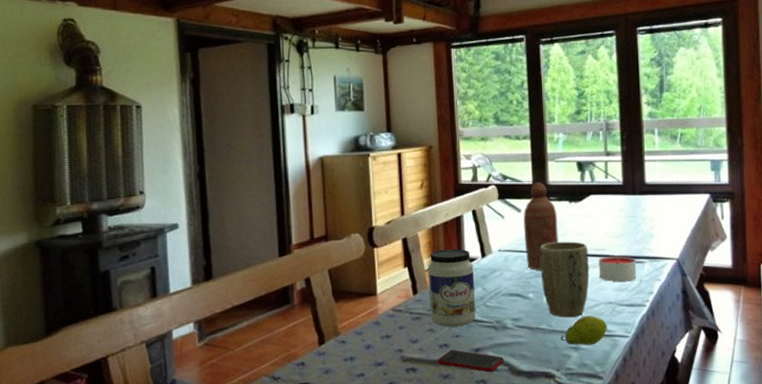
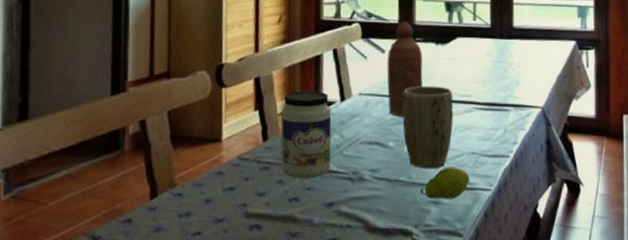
cell phone: present [437,350,505,373] -> none [285,204,359,230]
candle: present [599,256,637,281] -> none [463,102,502,131]

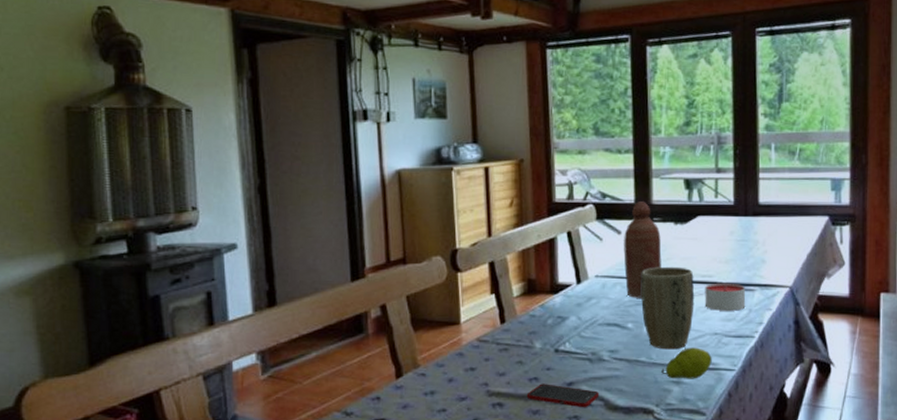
jar: present [280,91,332,178] -> none [517,275,569,359]
cell phone: none [285,204,359,230] -> present [526,384,600,408]
candle: none [463,102,502,131] -> present [704,283,746,311]

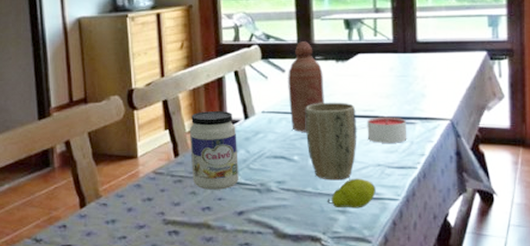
jar: none [517,275,569,359] -> present [189,111,238,190]
cell phone: present [526,384,600,408] -> none [200,213,269,236]

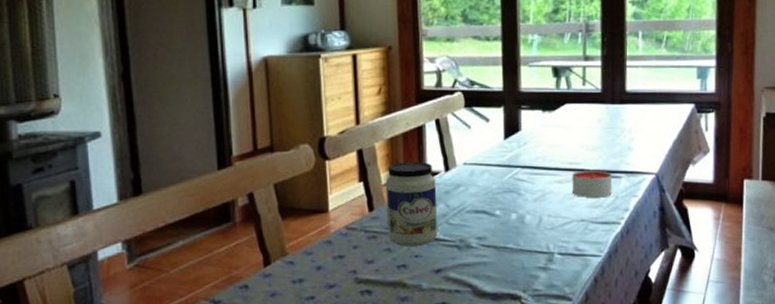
bottle: present [288,41,324,132] -> none [492,89,529,185]
plant pot: present [305,102,357,181] -> none [508,154,562,236]
fruit: present [327,178,376,209] -> none [528,234,579,265]

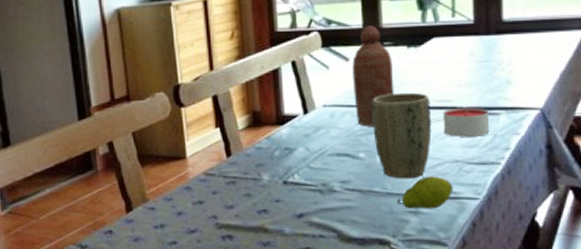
jar: present [385,162,438,246] -> none [242,106,298,191]
bottle: none [492,89,529,185] -> present [352,26,394,127]
plant pot: none [508,154,562,236] -> present [372,92,432,179]
fruit: none [528,234,579,265] -> present [397,176,453,209]

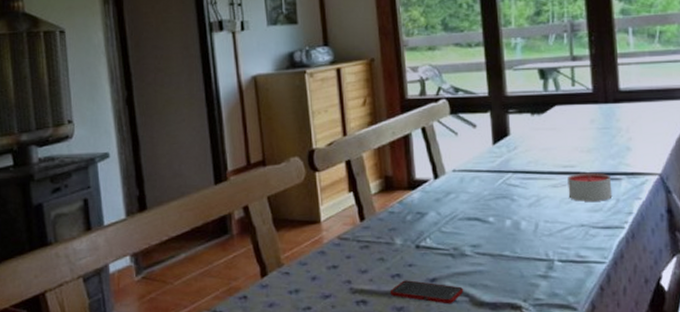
cell phone: none [256,216,332,240] -> present [390,280,464,304]
bottle: present [352,26,394,127] -> none [479,94,520,191]
plant pot: present [372,92,432,179] -> none [499,158,558,243]
fruit: present [397,176,453,209] -> none [527,240,580,273]

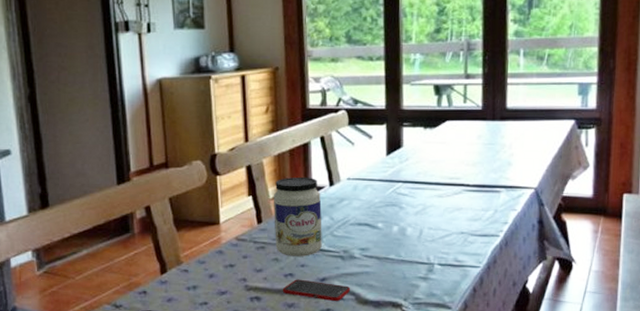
jar: none [375,171,430,256] -> present [273,177,322,256]
candle: present [567,172,613,202] -> none [452,184,492,211]

